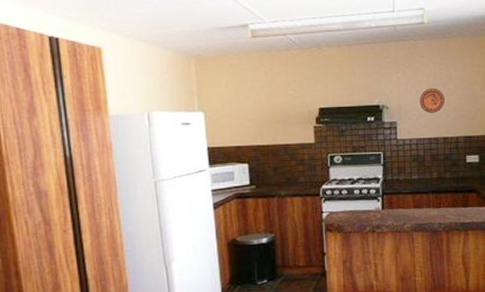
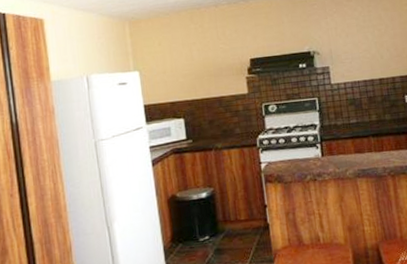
decorative plate: present [419,88,445,113] -> none [350,30,377,56]

